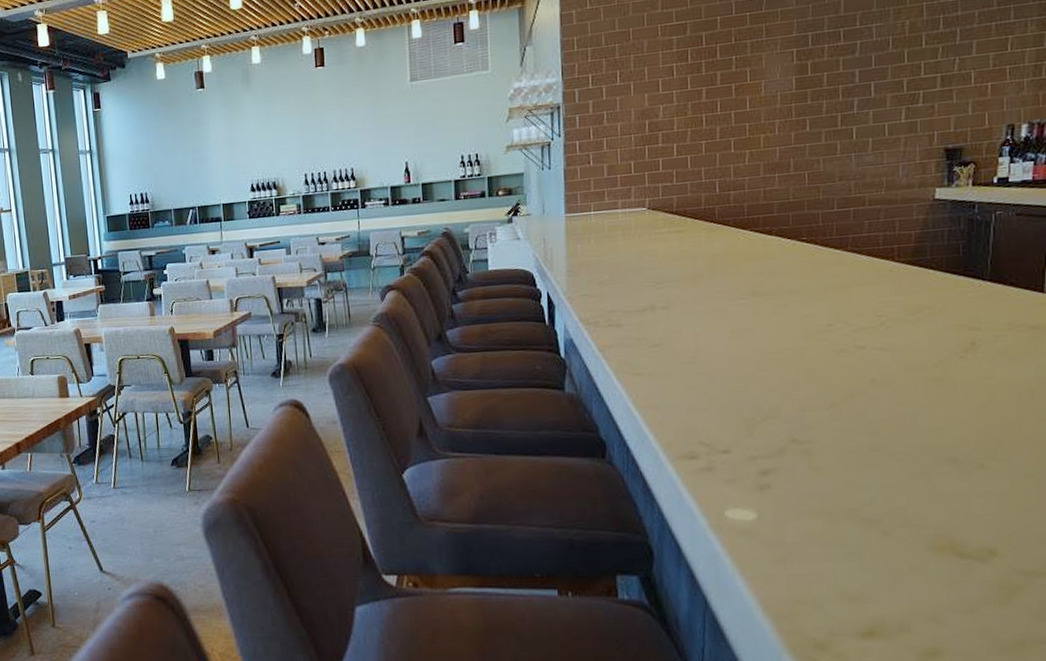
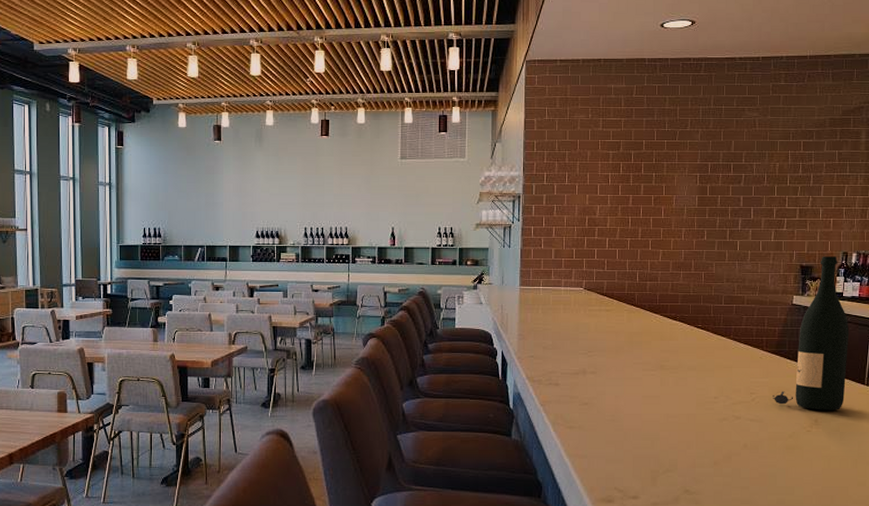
wine bottle: none [909,131,1020,330] -> present [773,256,849,410]

